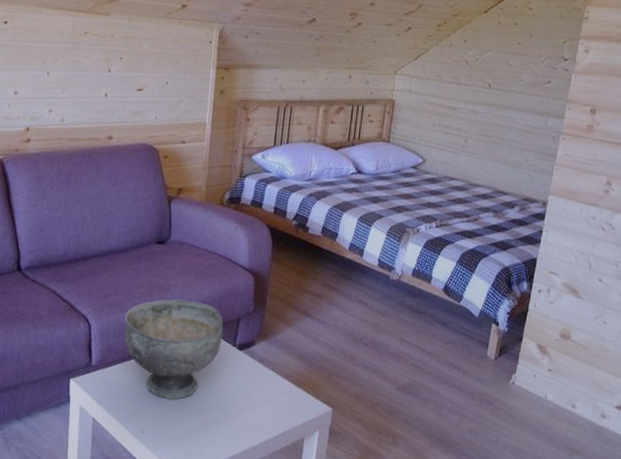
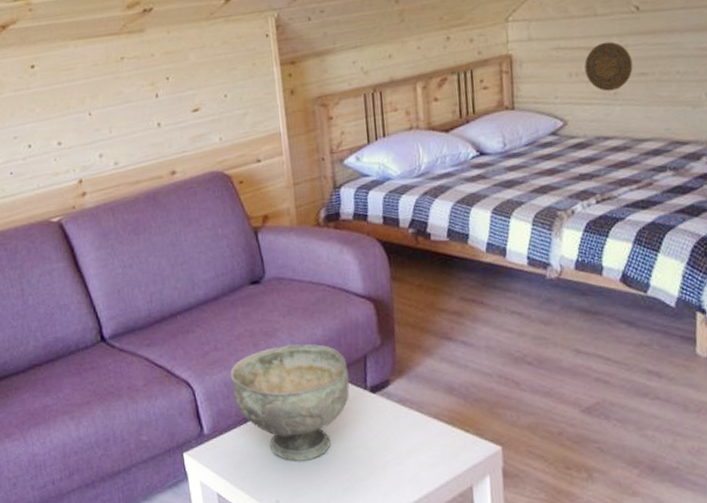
decorative plate: none [445,105,480,144] -> present [584,41,633,92]

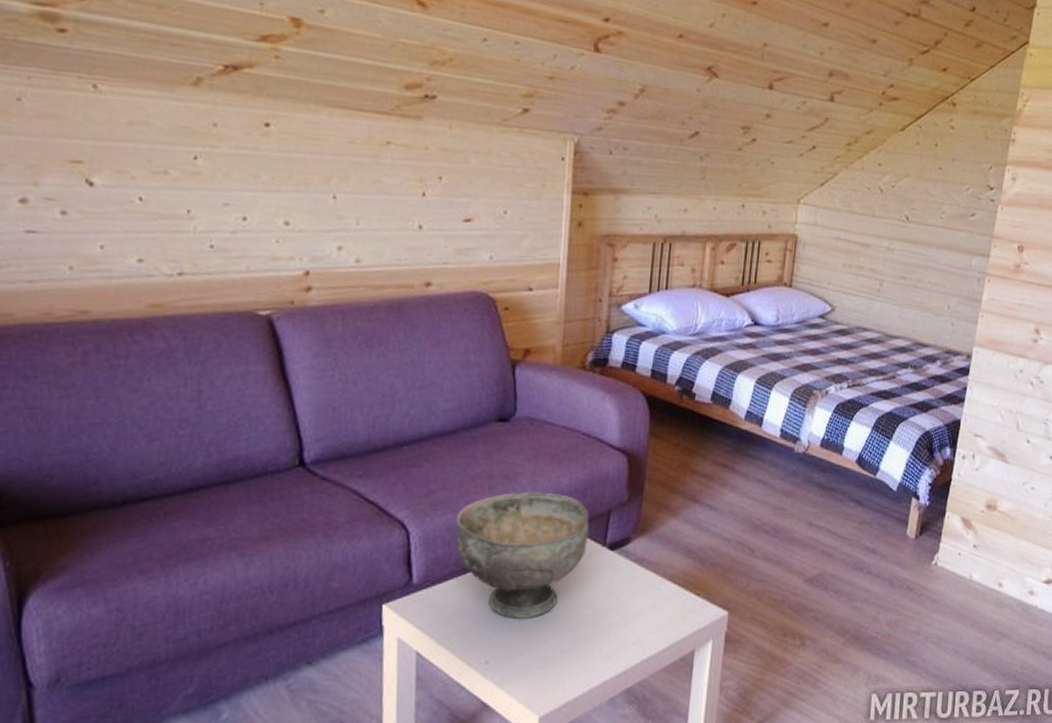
decorative plate: present [584,41,633,92] -> none [857,242,897,288]

